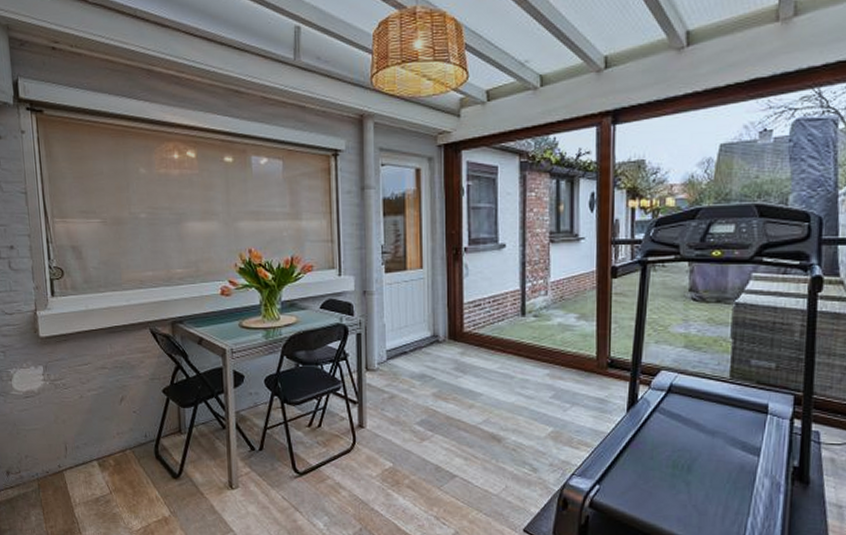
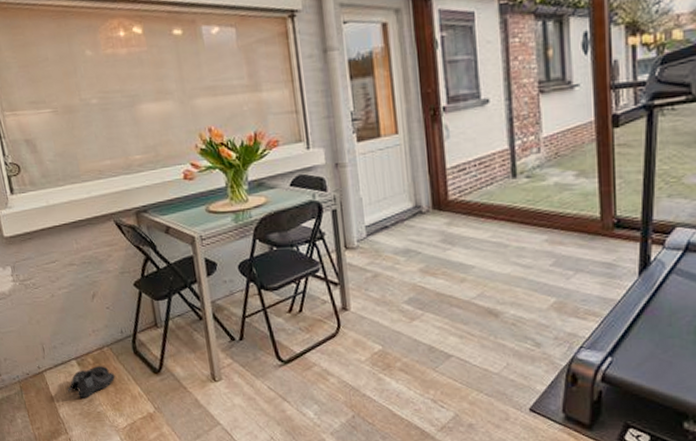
boots: none [86,468,135,499] -> present [67,366,116,399]

